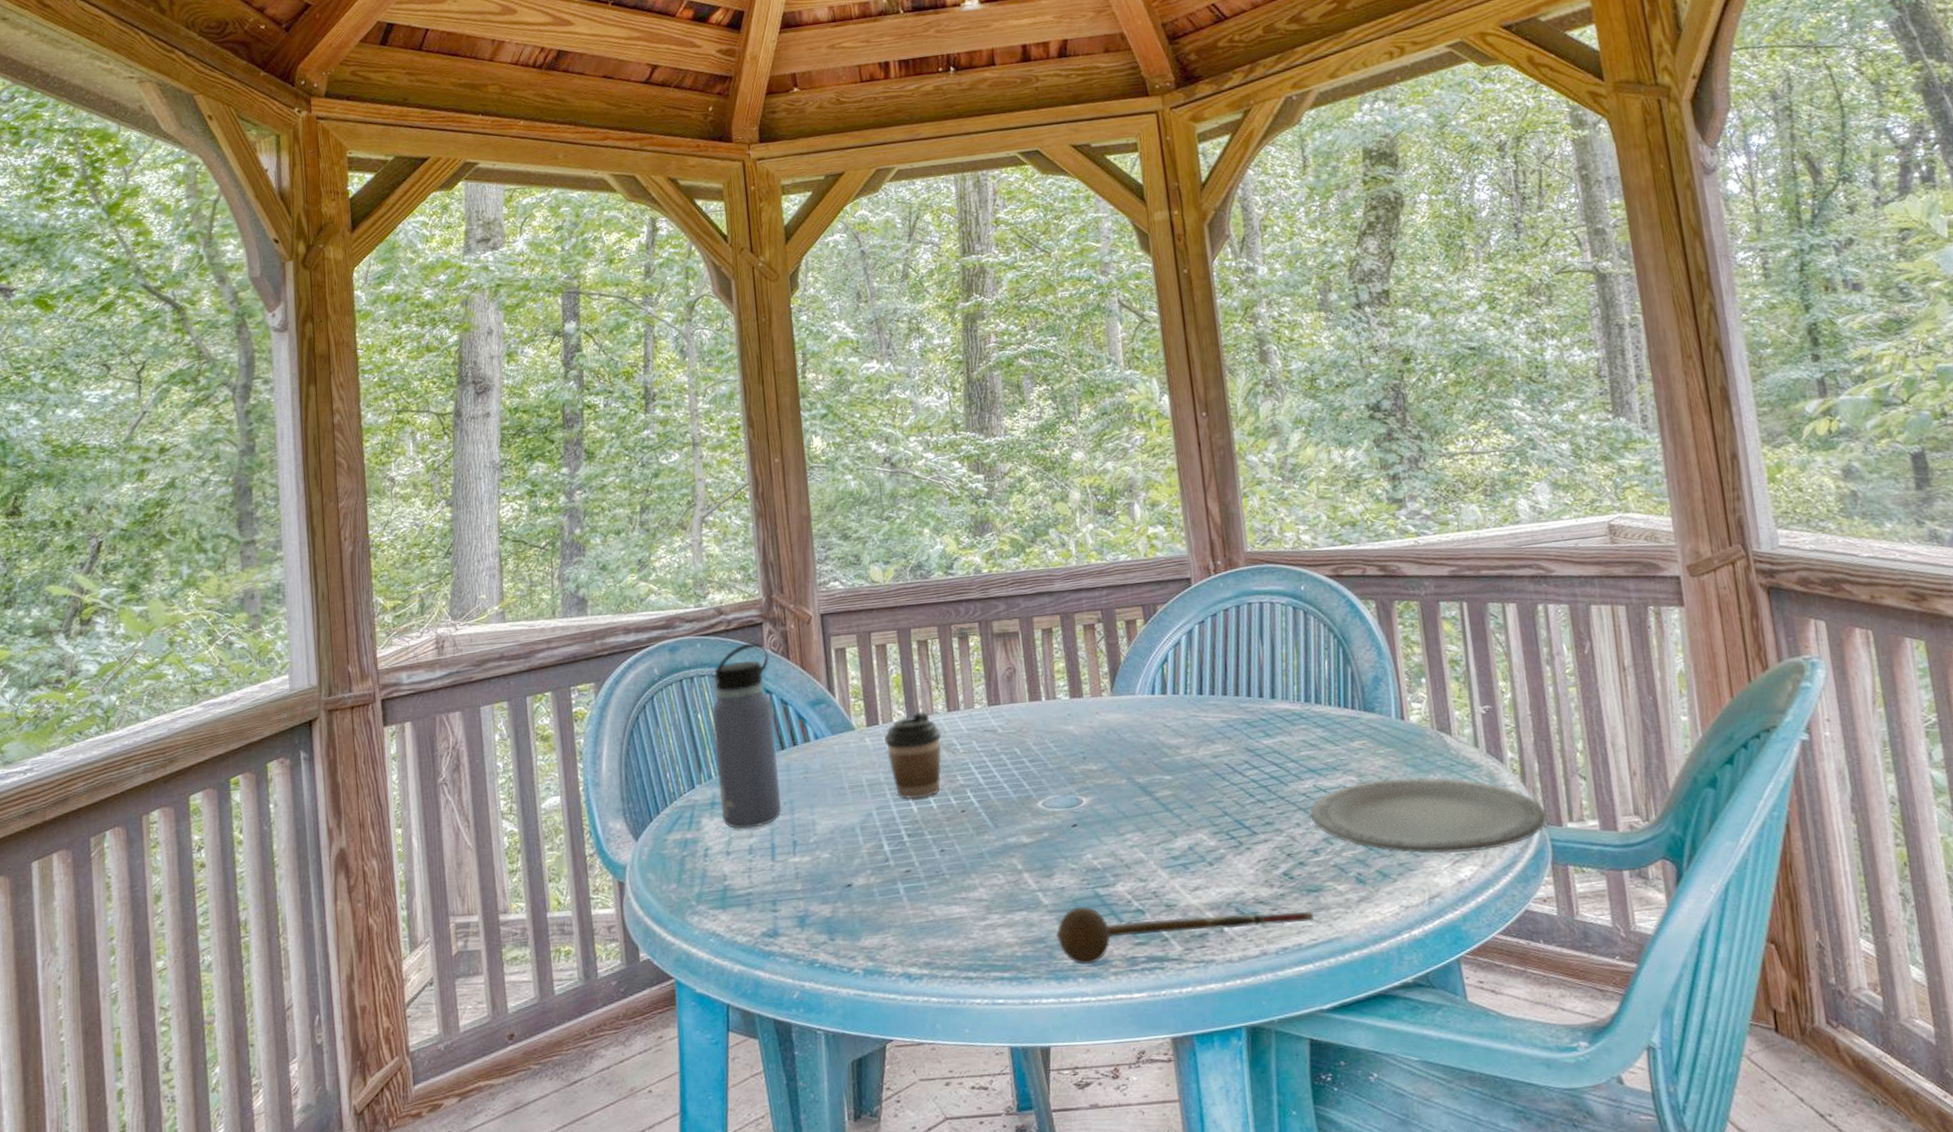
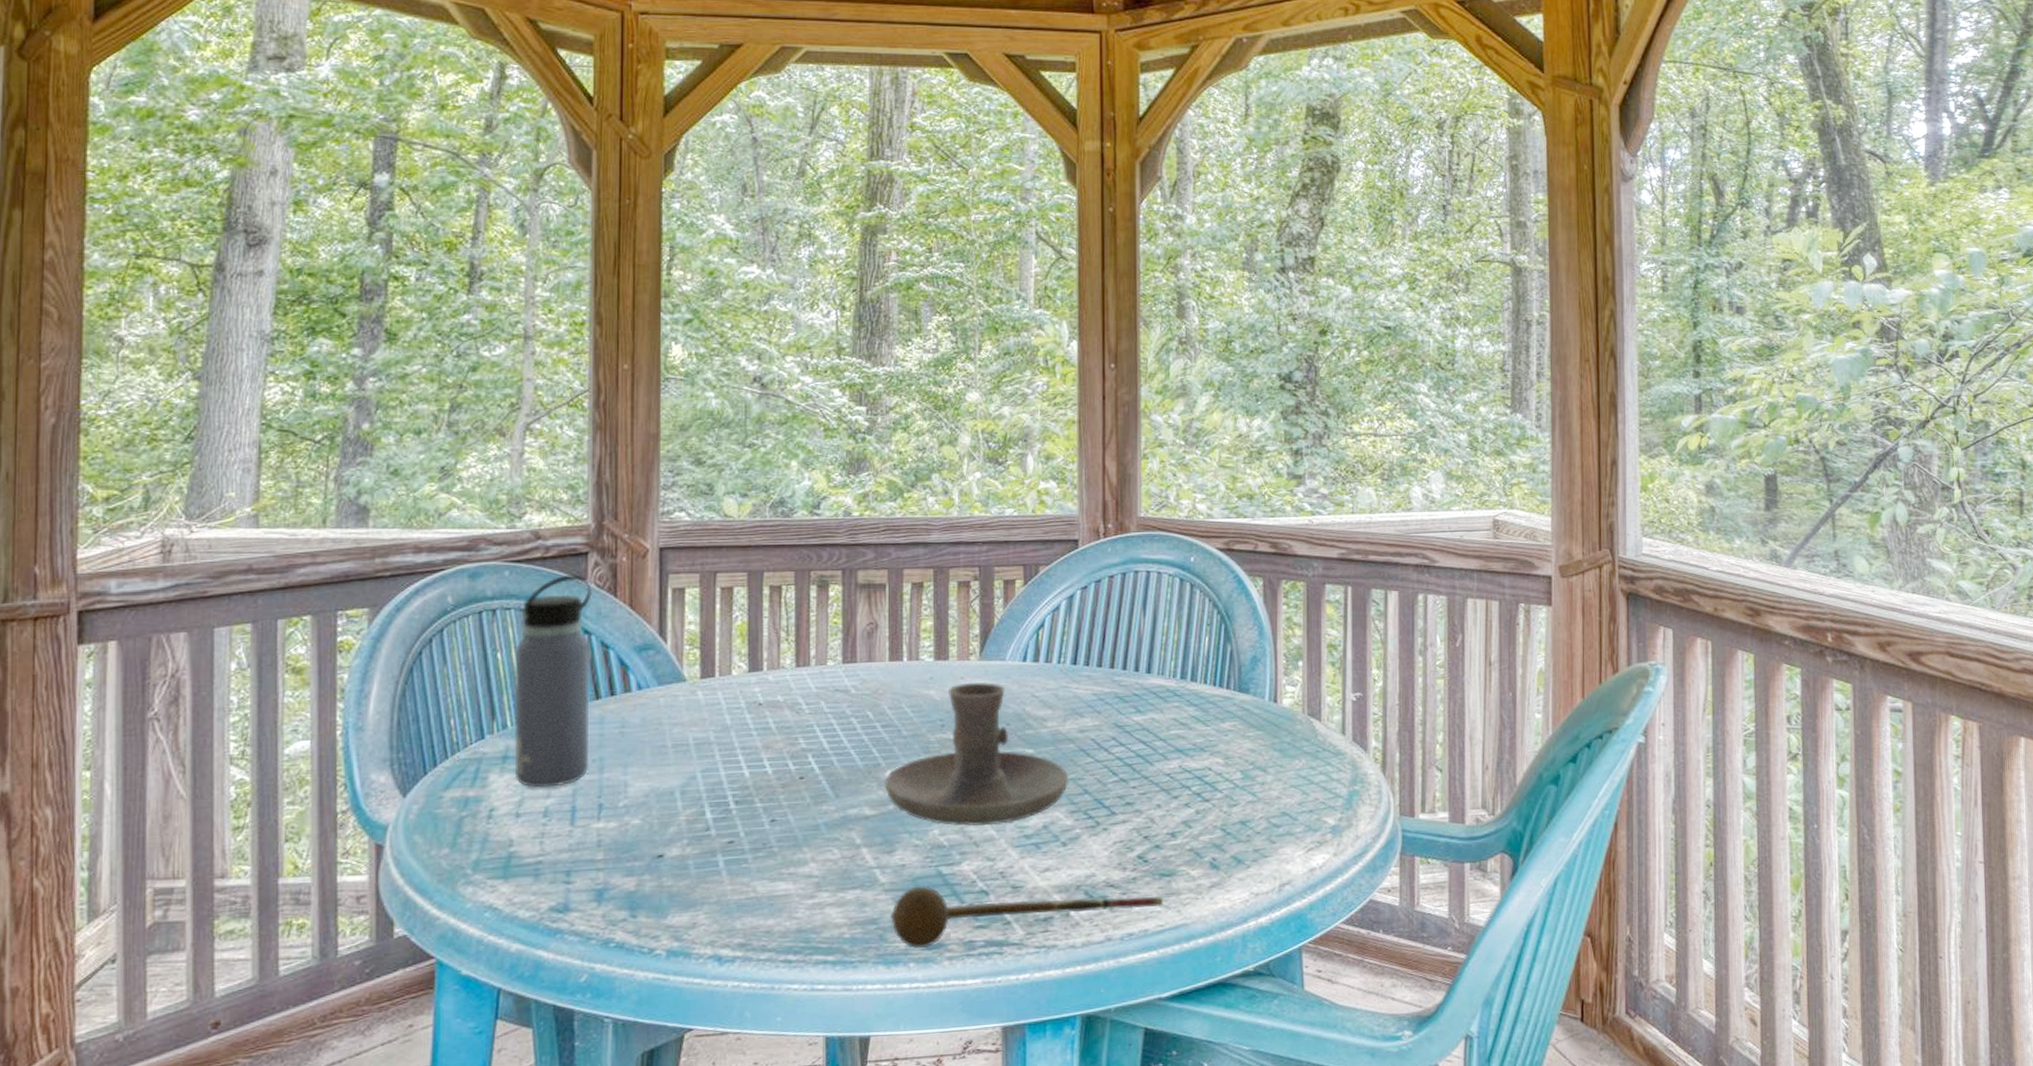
coffee cup: present [884,712,942,799] -> none [720,666,786,762]
candle holder: none [1036,715,1208,851] -> present [883,681,1068,827]
plate: present [1310,777,1546,853] -> none [1172,762,1401,841]

